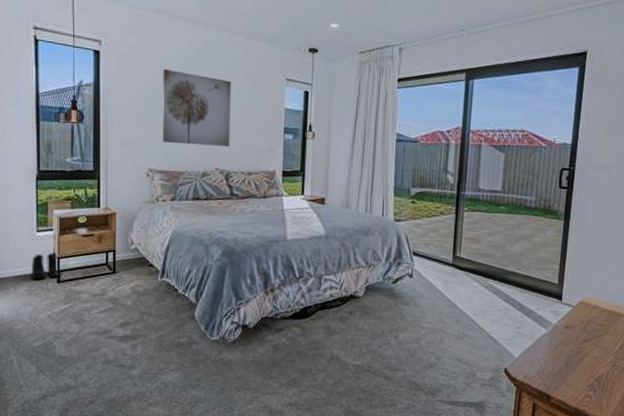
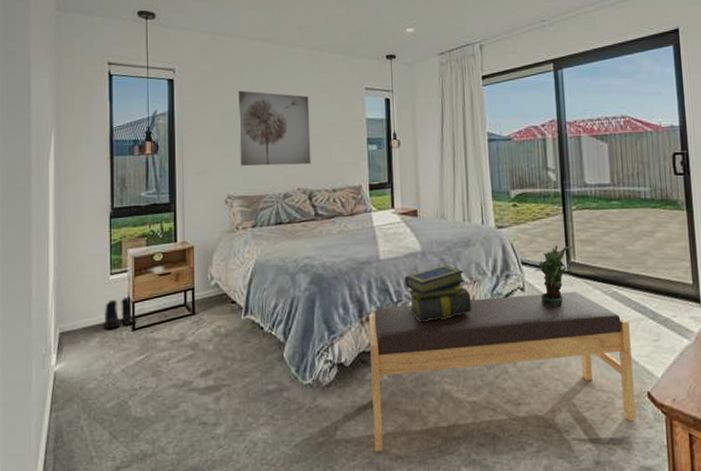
bench: none [269,280,499,399] -> present [369,291,636,452]
stack of books: none [307,249,366,297] -> present [404,264,473,323]
potted plant: none [424,240,460,293] -> present [535,244,573,307]

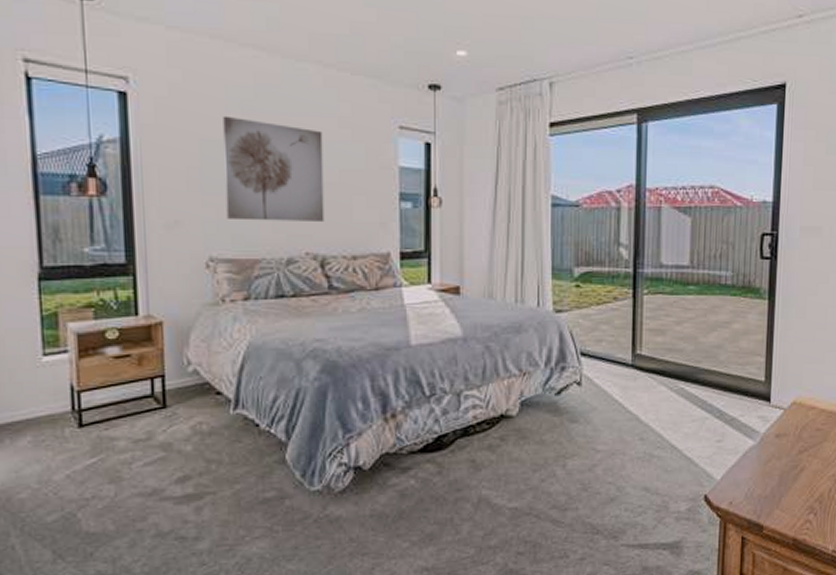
boots: present [105,296,136,329] -> none [37,384,84,425]
bench: present [369,291,636,452] -> none [395,387,693,564]
stack of books: present [404,264,473,323] -> none [440,353,520,420]
potted plant: present [535,244,573,307] -> none [595,333,641,404]

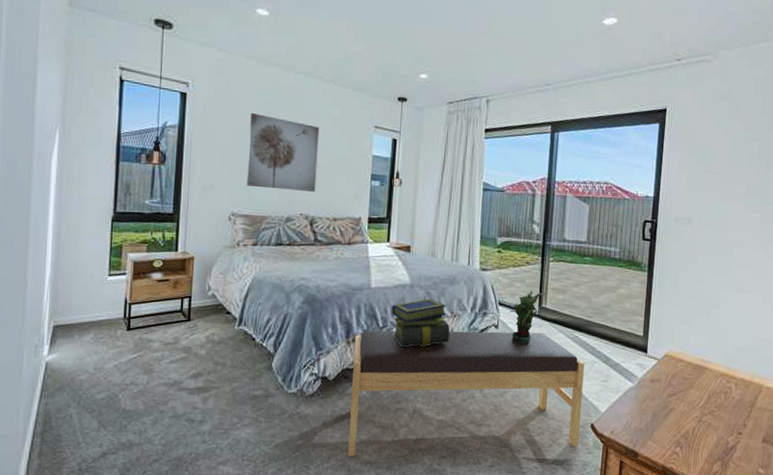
bench: none [395,387,693,564] -> present [348,330,585,457]
stack of books: none [440,353,520,420] -> present [391,298,451,348]
potted plant: none [595,333,641,404] -> present [509,290,546,345]

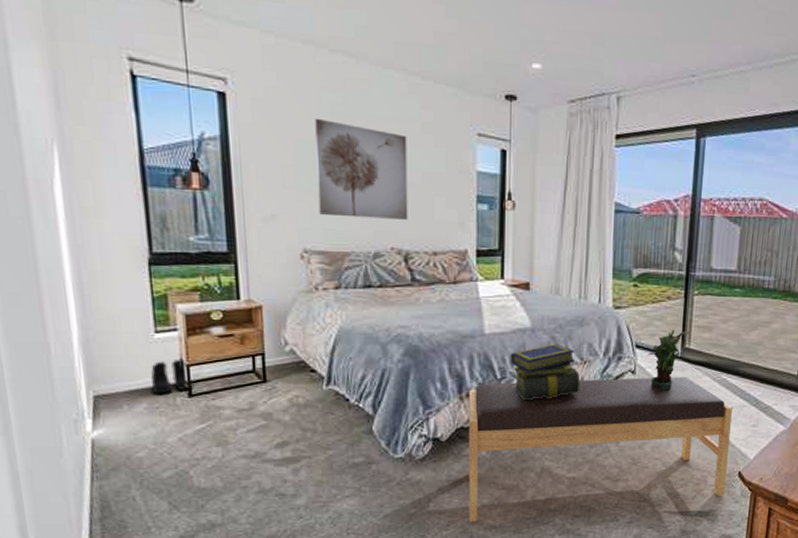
boots: none [100,298,132,327] -> present [151,358,193,394]

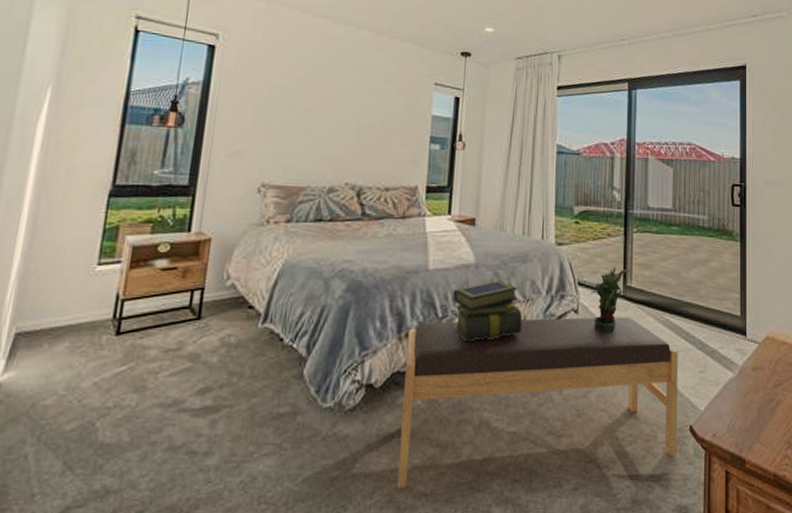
boots: present [151,358,193,394] -> none [80,292,124,332]
wall art: present [315,118,408,220] -> none [282,68,371,157]

